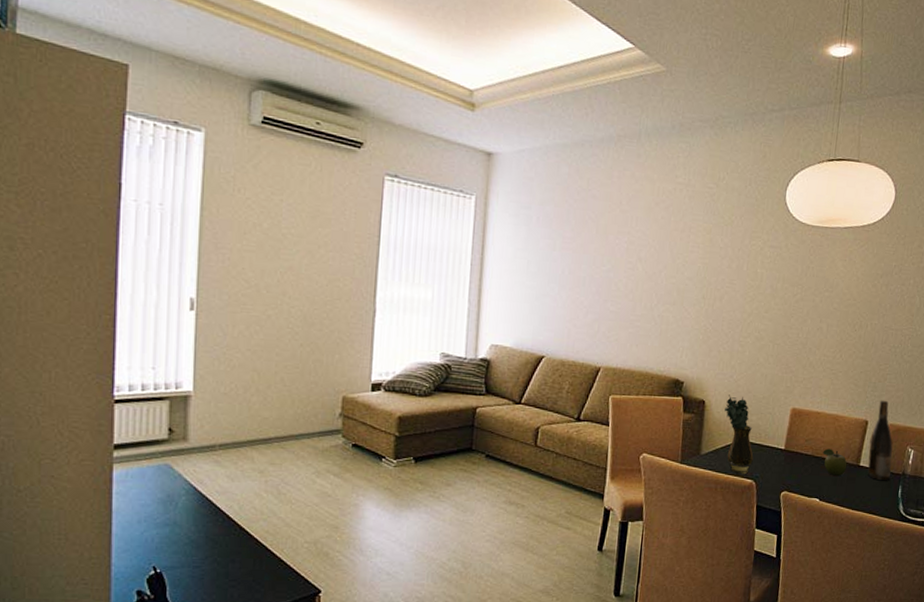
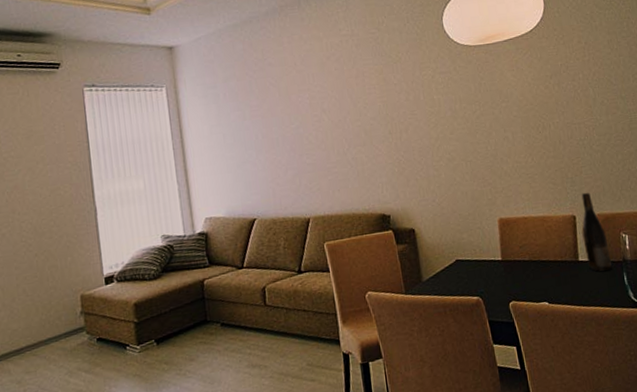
vase: present [724,395,754,475] -> none [435,218,475,294]
fruit: present [822,448,848,477] -> none [539,250,567,277]

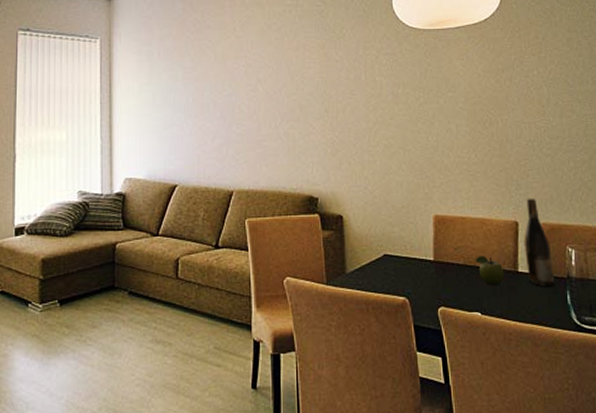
fruit: none [539,250,567,277] -> present [475,256,505,286]

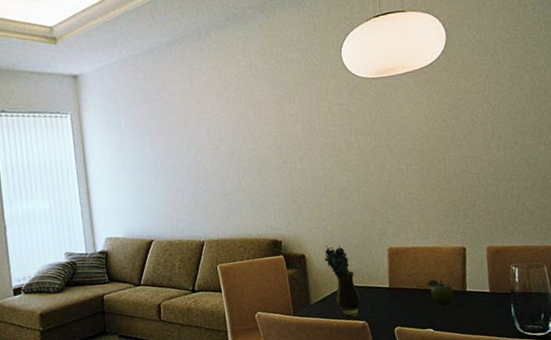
vase: none [364,207,402,292] -> present [325,245,362,318]
wine bottle: present [524,198,555,287] -> none [471,225,501,302]

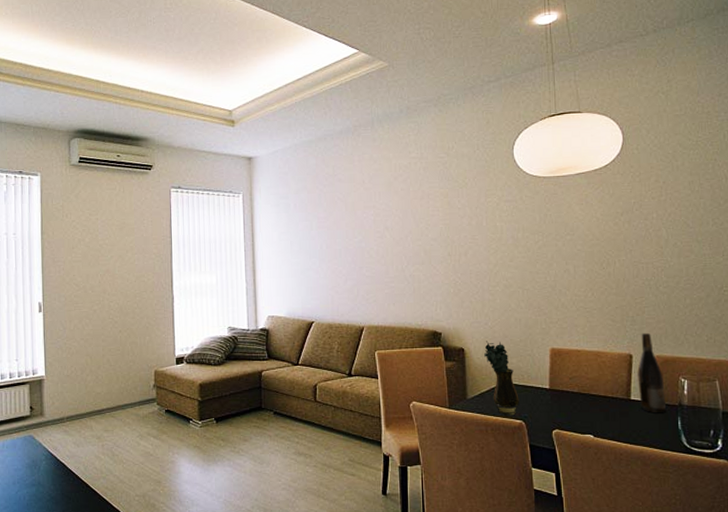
fruit: present [427,279,454,305] -> none [589,385,618,412]
wine bottle: none [471,225,501,302] -> present [637,332,667,413]

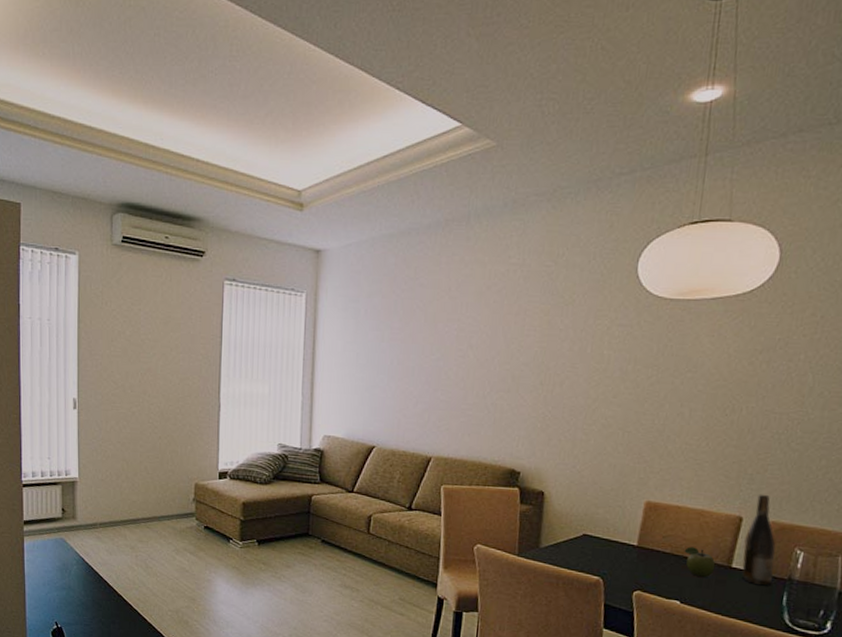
vase: present [484,341,519,416] -> none [566,486,600,571]
fruit: none [589,385,618,412] -> present [684,546,716,578]

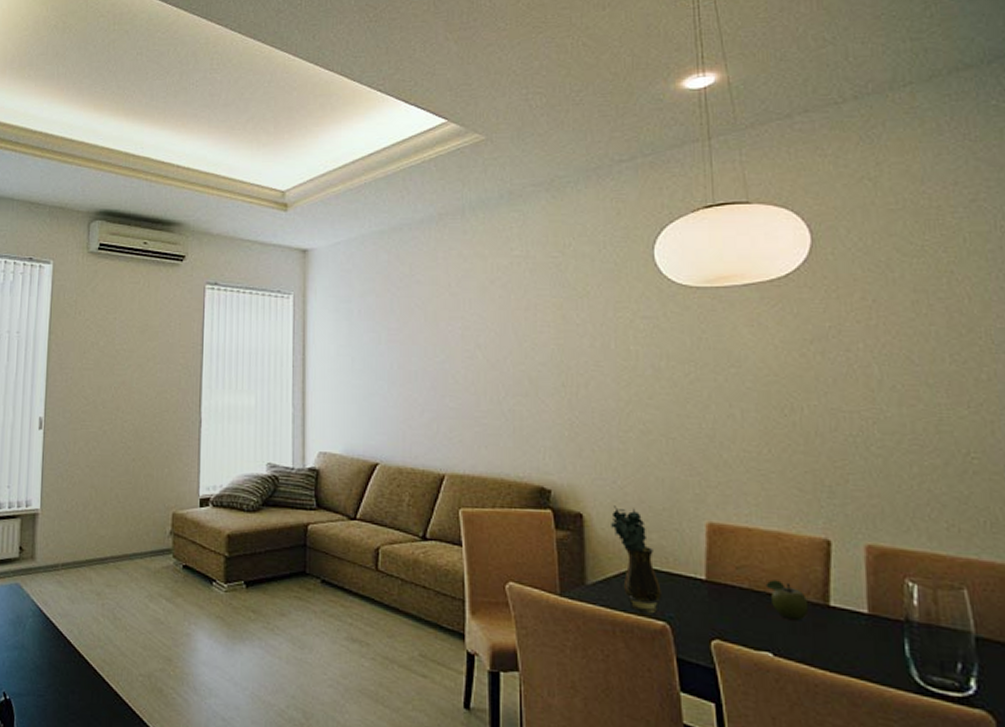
vase: none [566,486,600,571] -> present [611,506,662,614]
wine bottle: present [742,494,776,586] -> none [839,510,887,631]

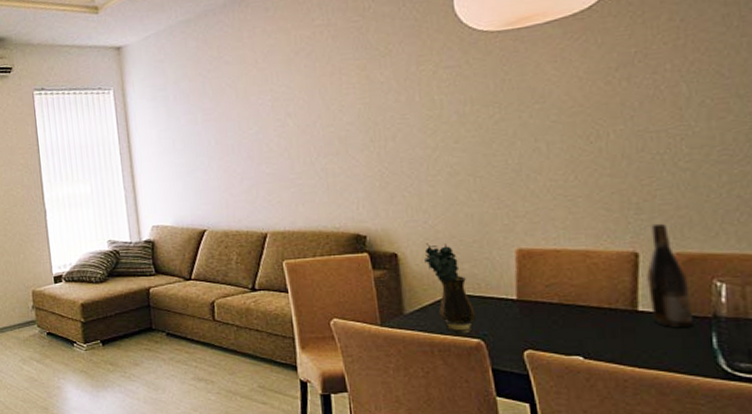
fruit: present [765,580,809,621] -> none [575,293,618,327]
wine bottle: none [839,510,887,631] -> present [647,223,694,328]

